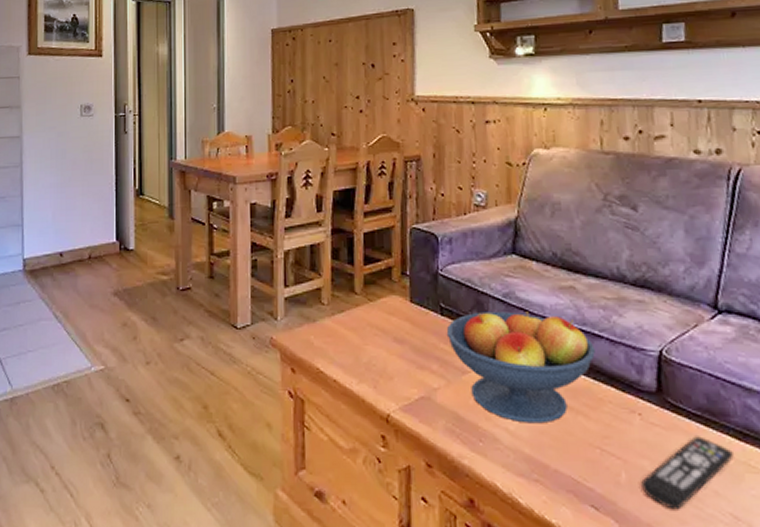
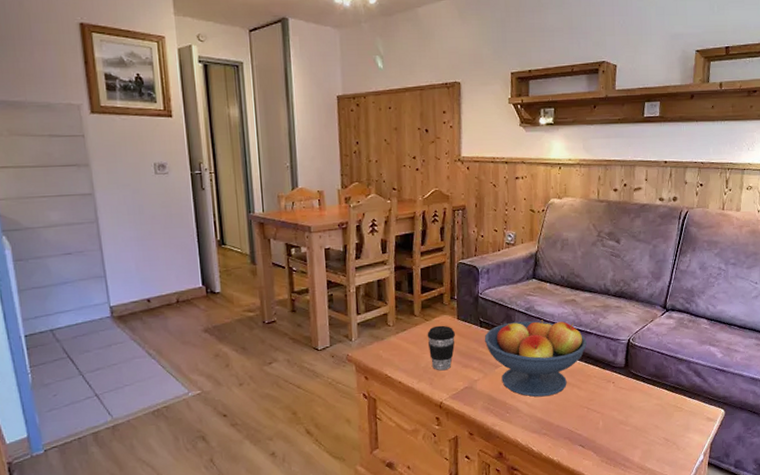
coffee cup: none [370,308,407,371] -> present [427,325,455,371]
remote control: present [641,436,734,510] -> none [612,392,668,441]

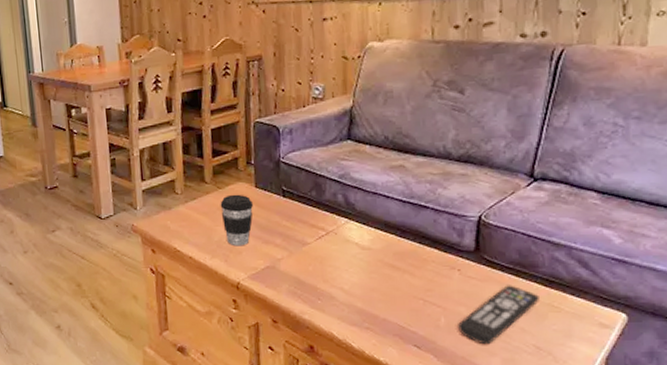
fruit bowl: present [484,320,587,397] -> none [288,189,421,283]
remote control: none [612,392,668,441] -> present [458,285,539,345]

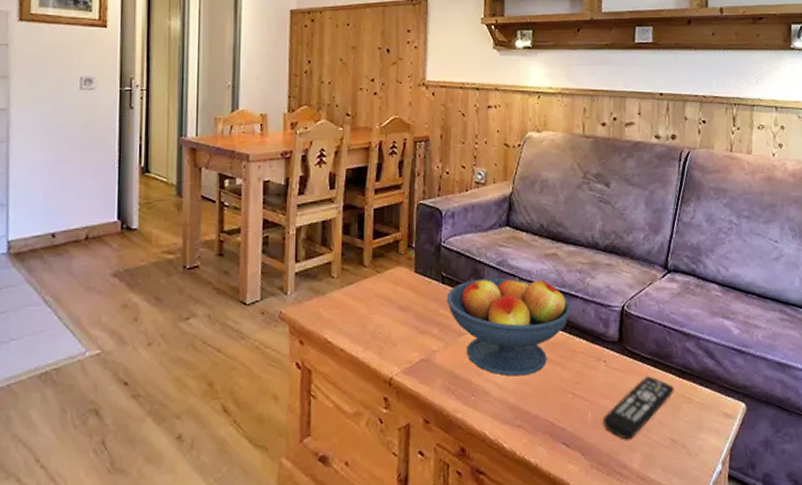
coffee cup: present [220,194,253,247] -> none [377,279,411,337]
fruit bowl: none [288,189,421,283] -> present [446,277,571,377]

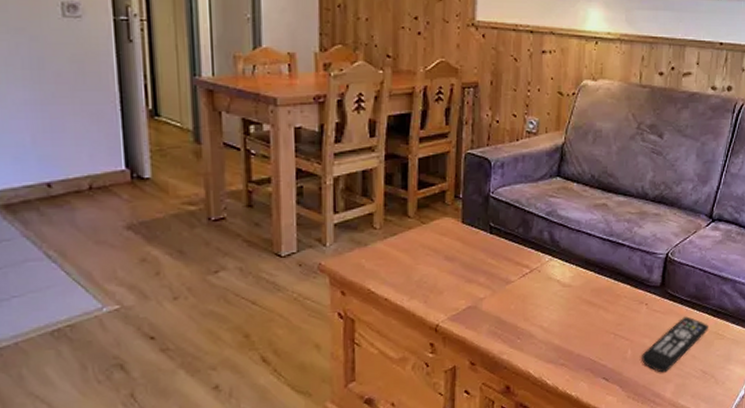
fruit bowl: present [446,277,571,377] -> none [494,227,618,320]

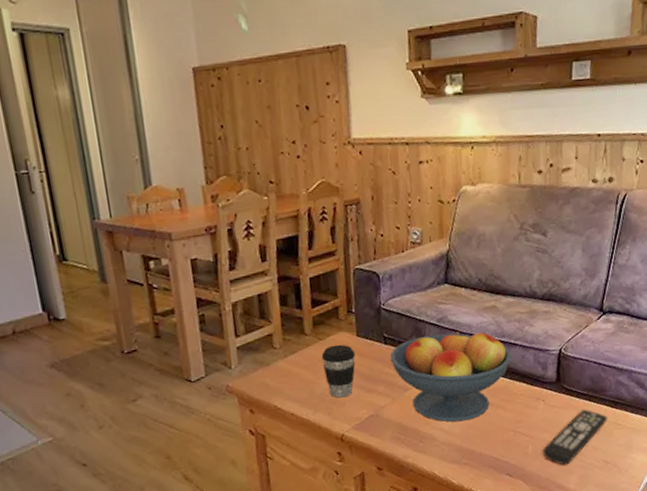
coffee cup: none [423,230,458,286] -> present [321,344,355,398]
fruit bowl: none [494,227,618,320] -> present [390,331,511,422]

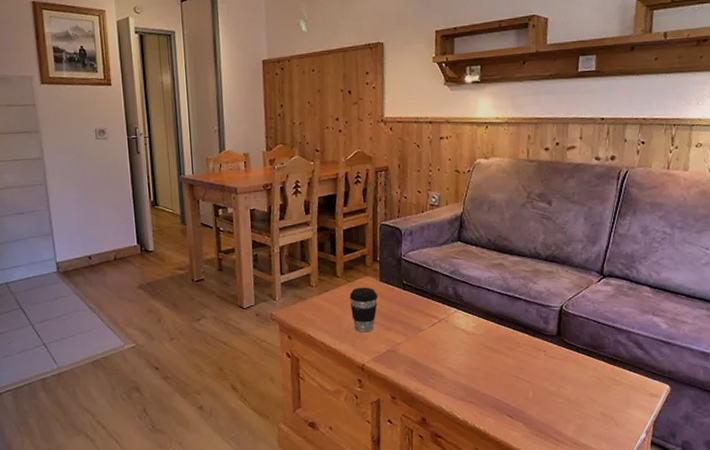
fruit bowl: present [390,331,511,422] -> none [407,283,515,363]
remote control: present [543,409,607,465] -> none [542,363,605,413]

